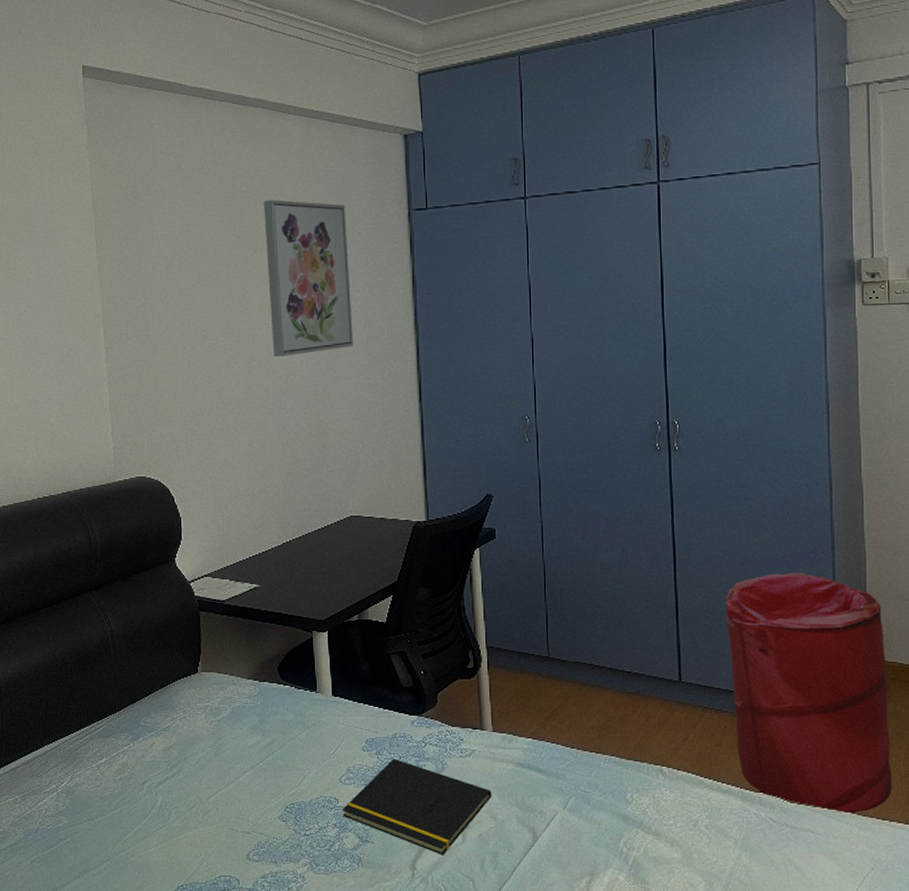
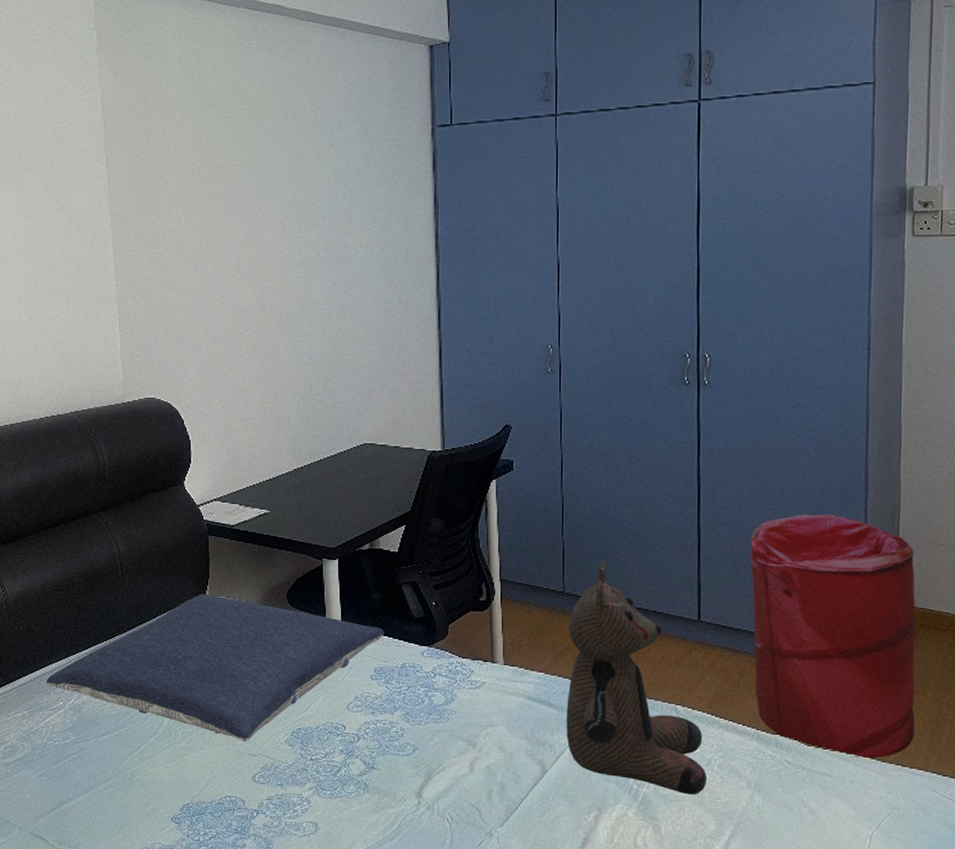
pillow: none [38,670,375,819] -> present [45,593,384,742]
wall art: present [263,199,354,357] -> none [280,112,371,278]
notepad: present [342,758,492,856] -> none [349,687,501,785]
teddy bear: none [554,624,695,857] -> present [566,560,708,795]

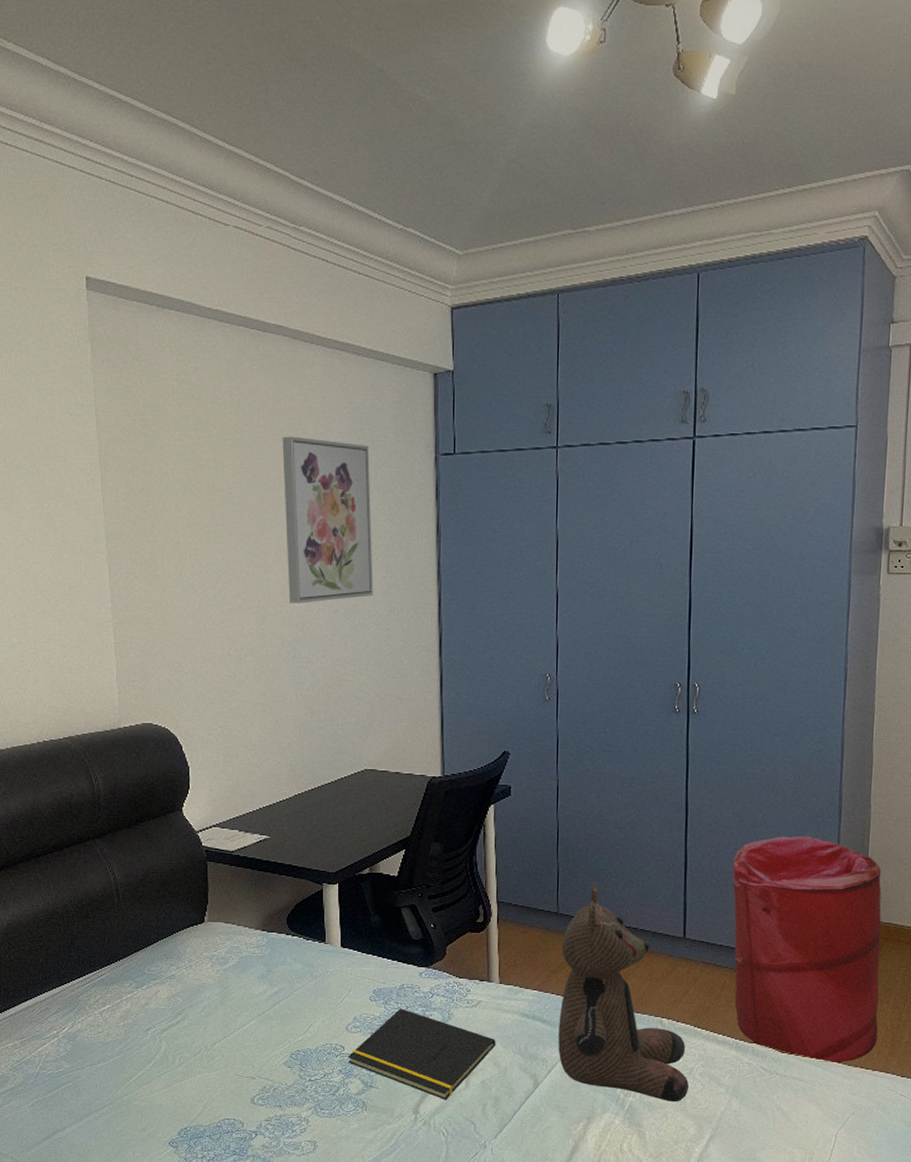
pillow: present [45,593,384,742] -> none [38,919,383,1065]
wall art: none [280,112,371,278] -> present [282,436,373,603]
notepad: none [349,687,501,785] -> present [348,1008,496,1100]

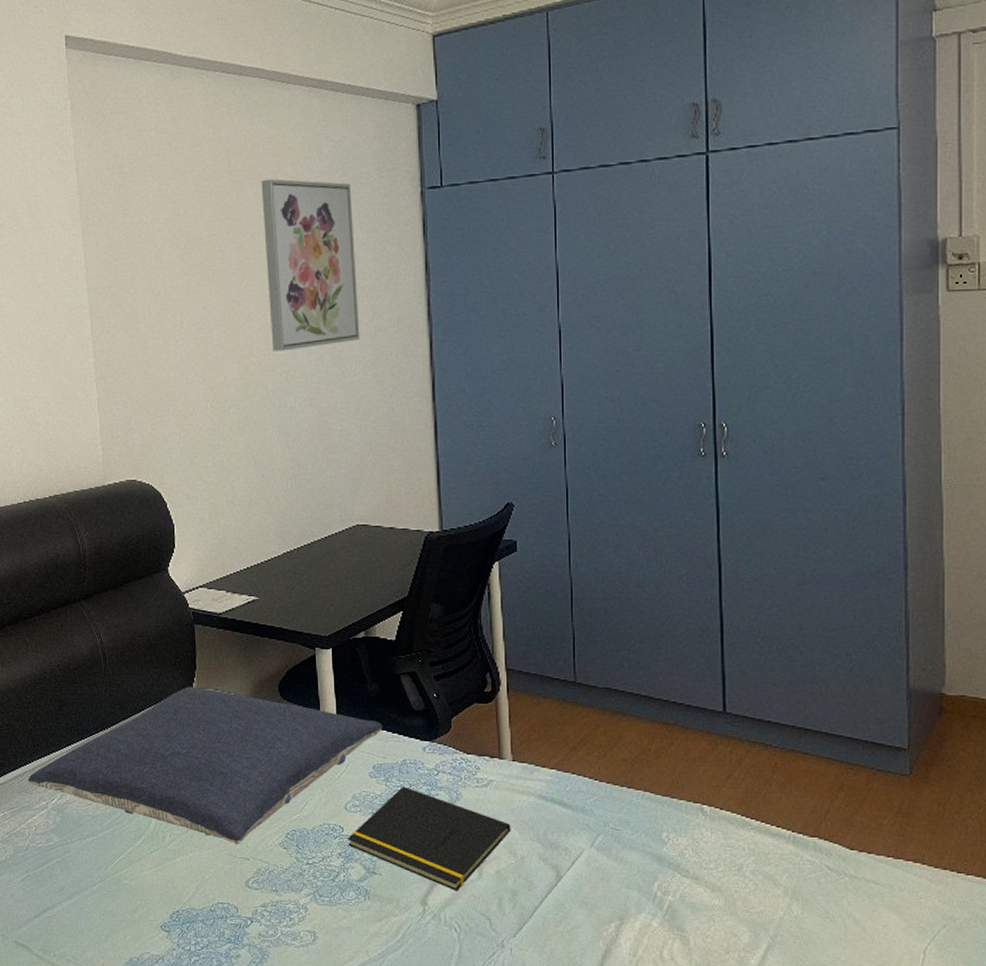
pillow: none [38,919,383,1065] -> present [27,686,383,844]
teddy bear: present [558,882,689,1102] -> none [582,647,739,904]
laundry hamper: present [732,836,882,1062] -> none [778,595,970,863]

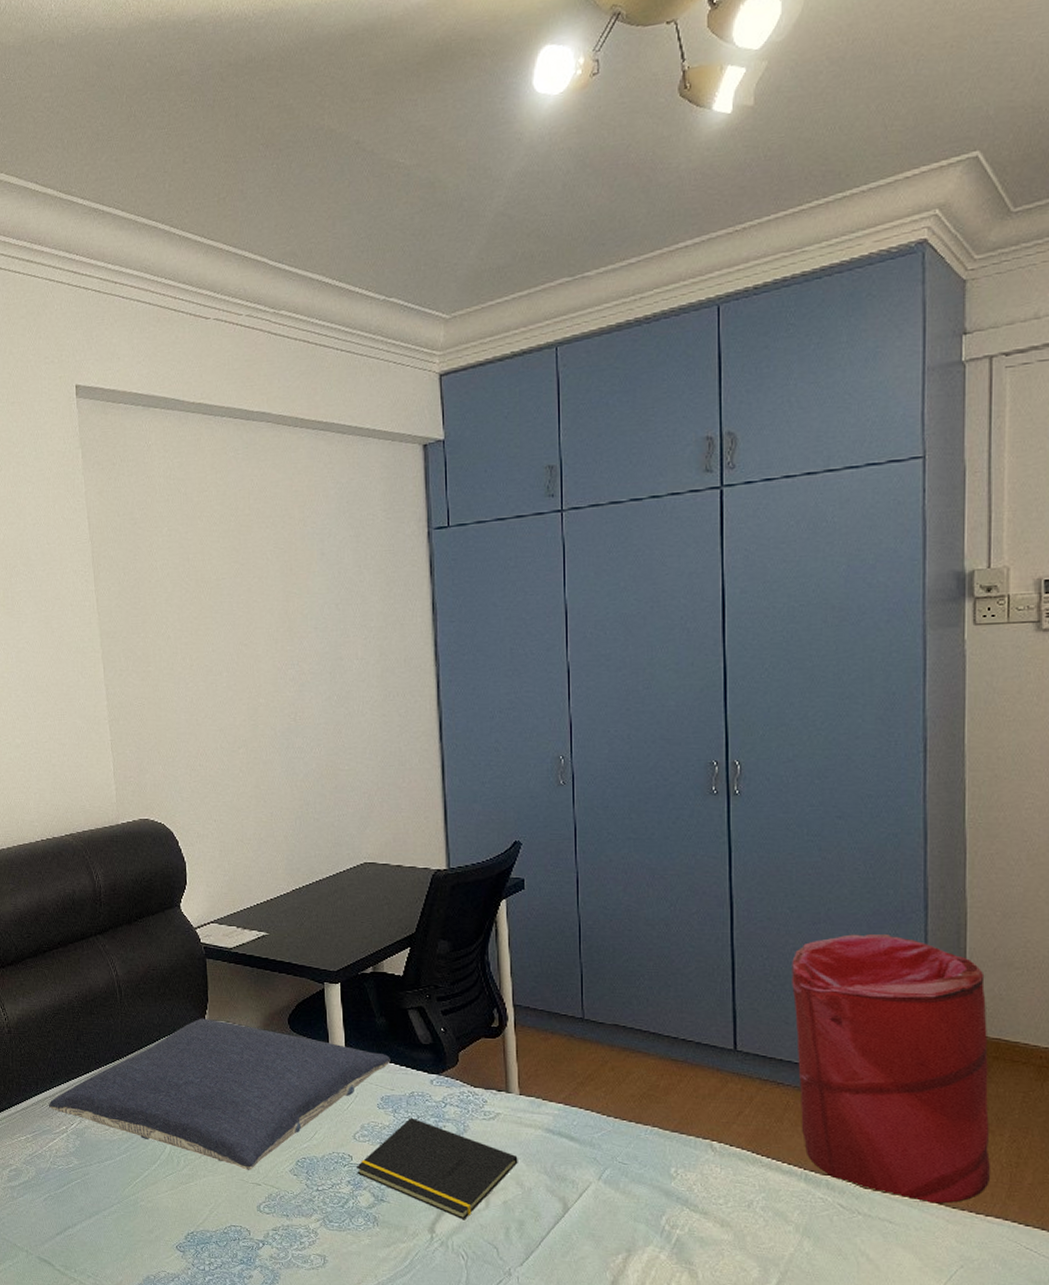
wall art: present [261,179,360,351] -> none [268,522,367,693]
laundry hamper: none [778,595,970,863] -> present [792,934,990,1204]

